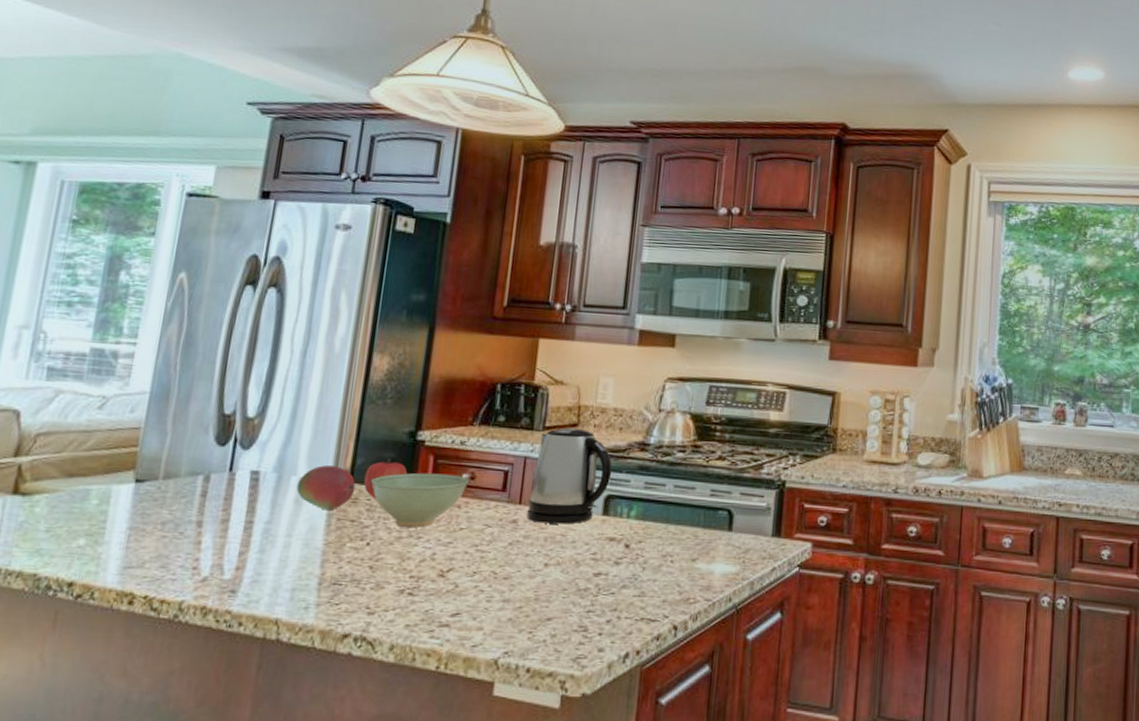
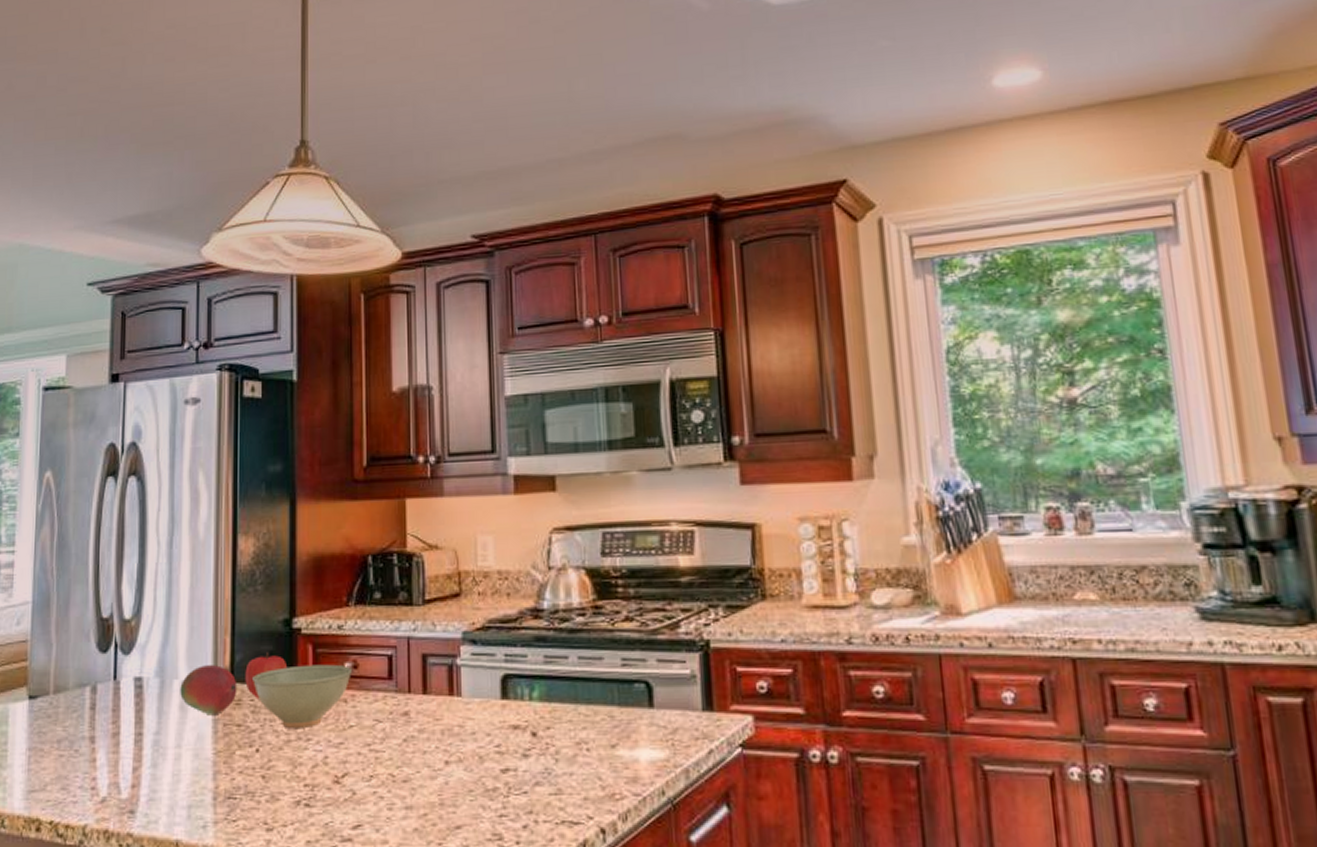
kettle: present [526,427,613,524] -> none [418,598,506,714]

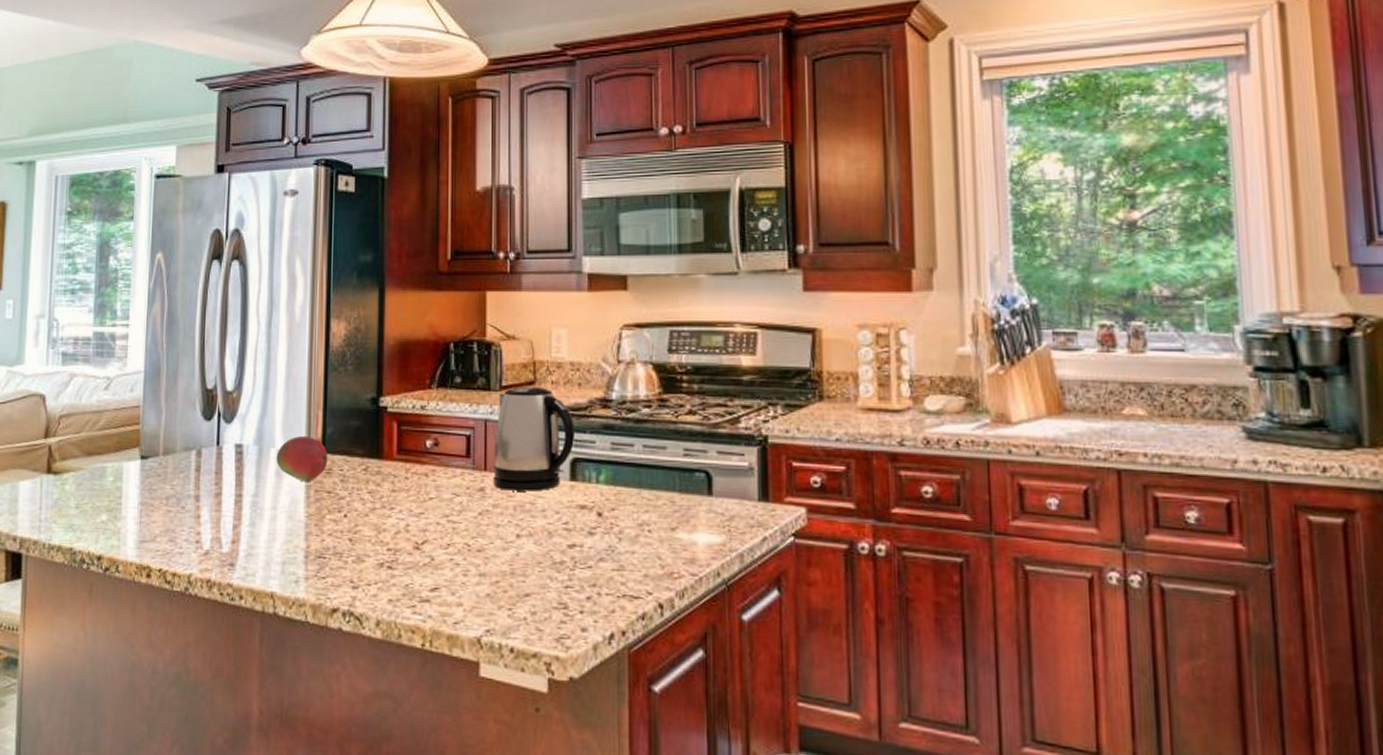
fruit: present [245,652,288,700] -> none [335,427,375,470]
bowl: present [253,664,353,728] -> none [342,440,434,498]
kettle: none [418,598,506,714] -> present [493,386,576,492]

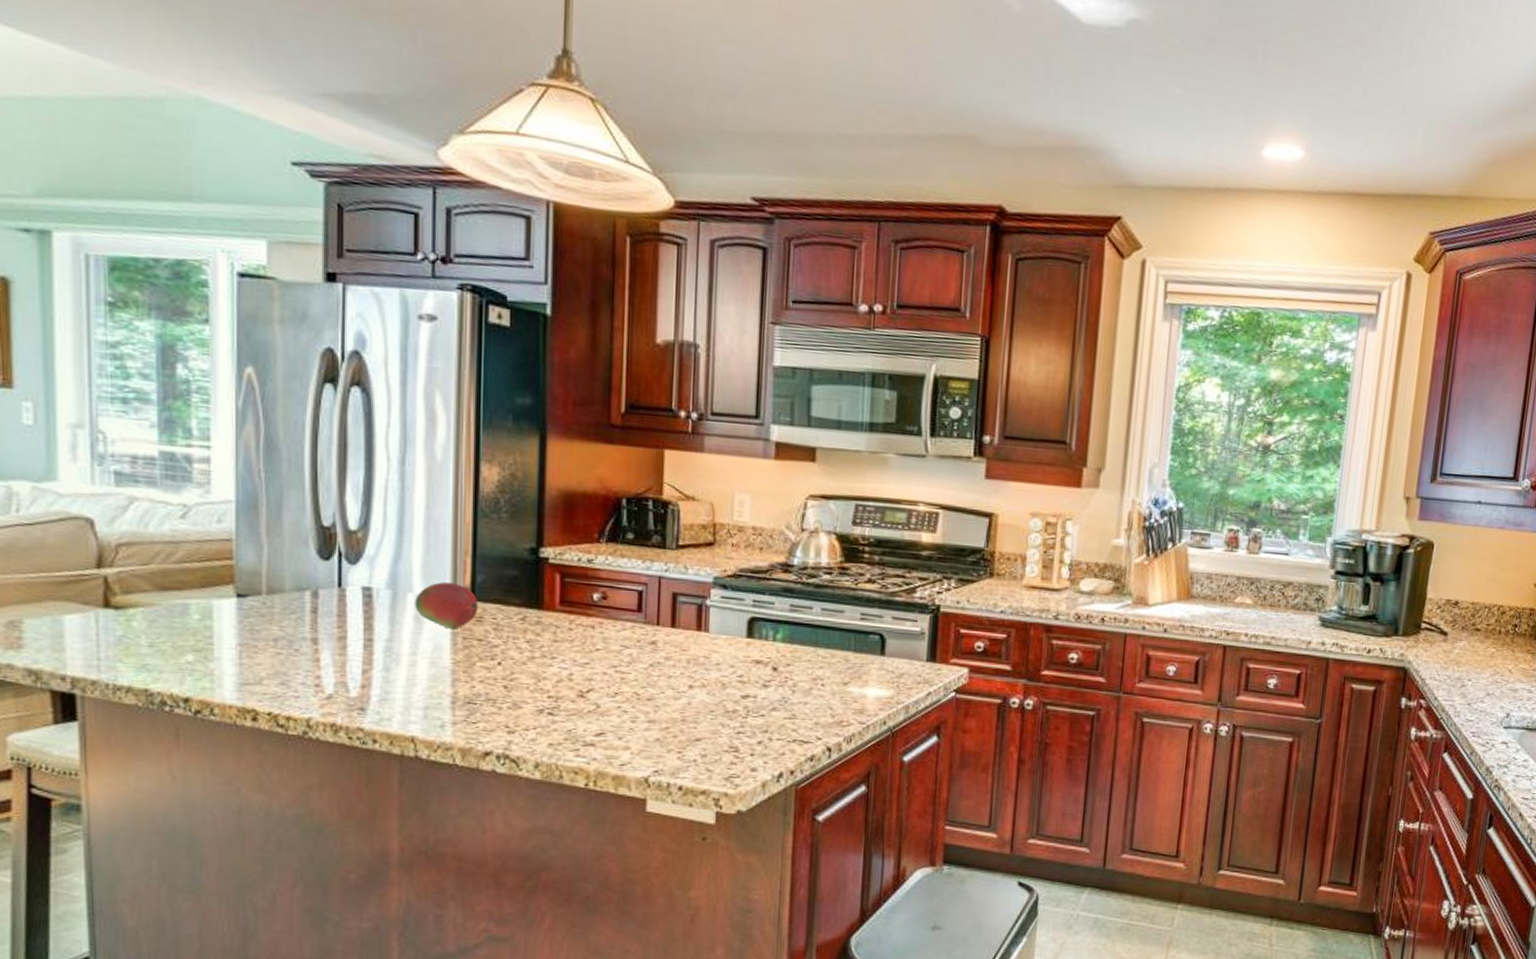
kettle: present [493,386,576,492] -> none [666,546,755,646]

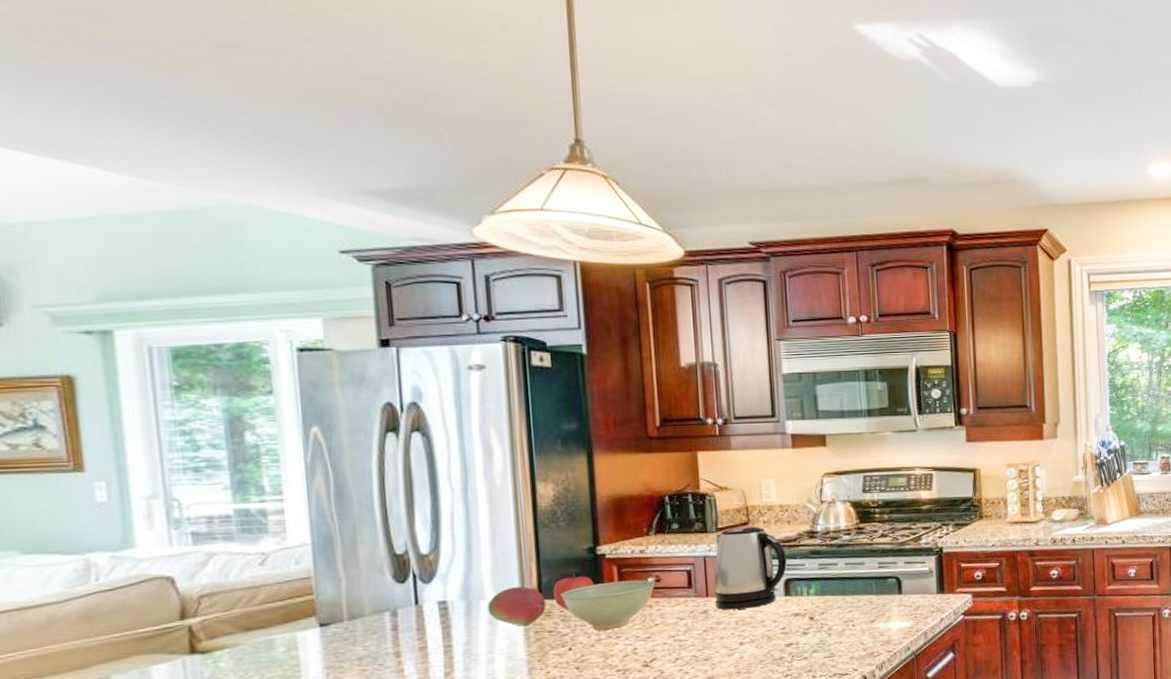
fruit: none [487,576,534,619] -> present [553,574,595,611]
bowl: none [495,591,602,647] -> present [561,579,656,630]
kettle: none [666,546,755,646] -> present [714,526,788,610]

